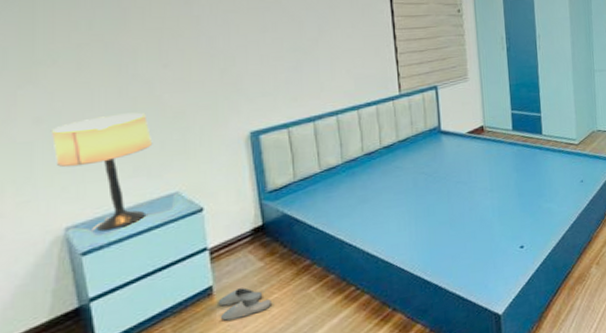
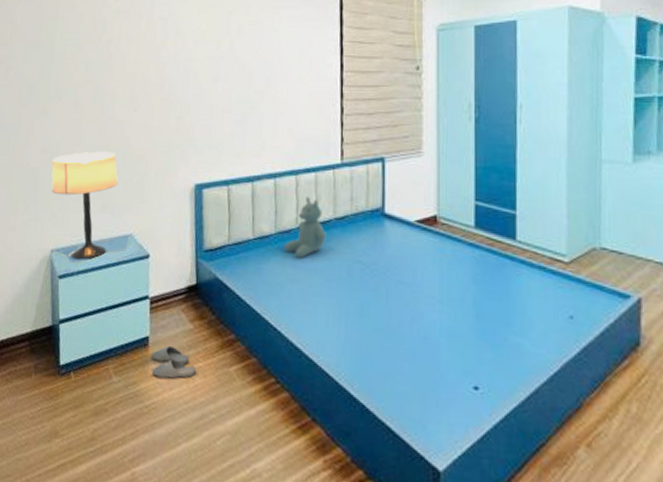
stuffed bear: none [352,127,391,181] -> present [283,197,326,258]

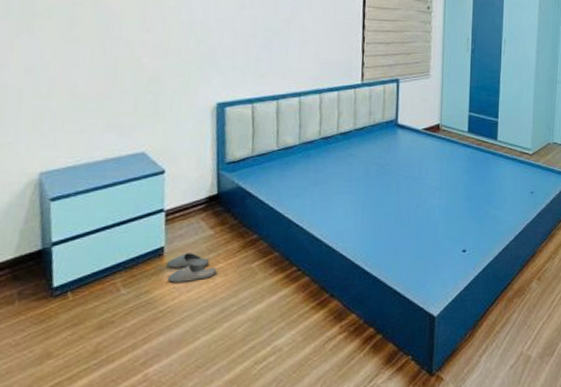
table lamp: present [51,151,119,260] -> none [39,71,128,181]
stuffed bear: present [283,197,326,258] -> none [307,112,347,164]

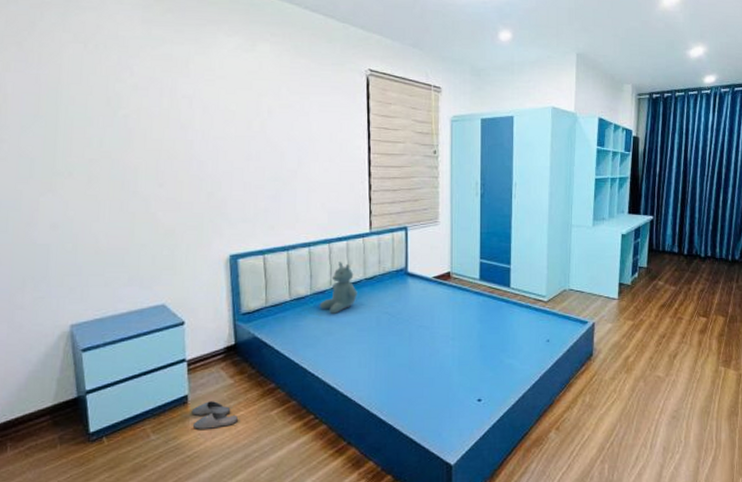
stuffed bear: none [307,112,347,164] -> present [319,262,357,314]

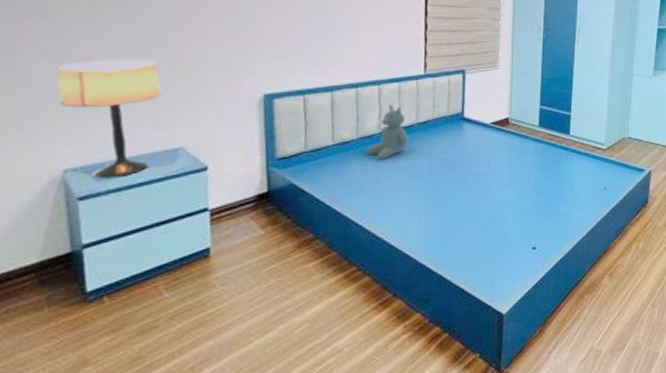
table lamp: none [65,226,146,332] -> present [57,58,162,178]
slippers: present [191,401,238,429] -> none [214,254,269,285]

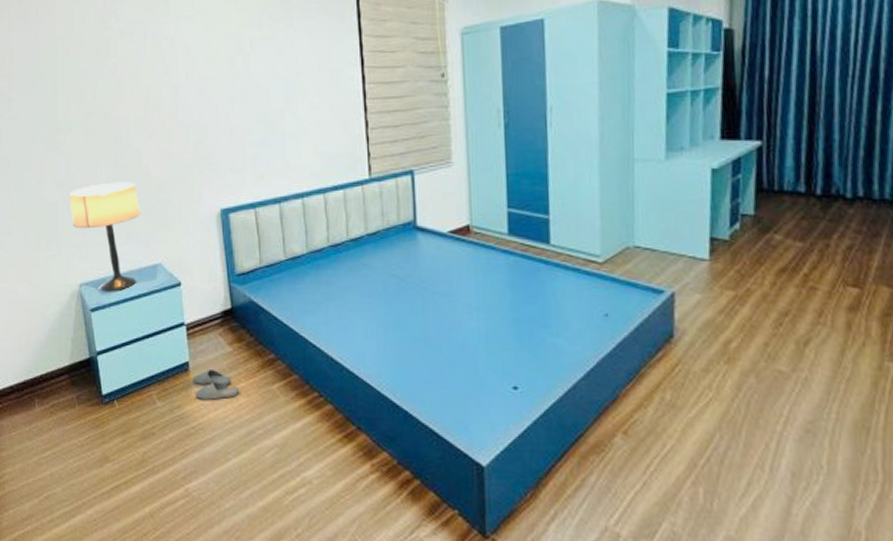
slippers: none [214,254,269,285] -> present [193,370,239,400]
stuffed bear: present [365,105,409,160] -> none [317,215,359,276]

